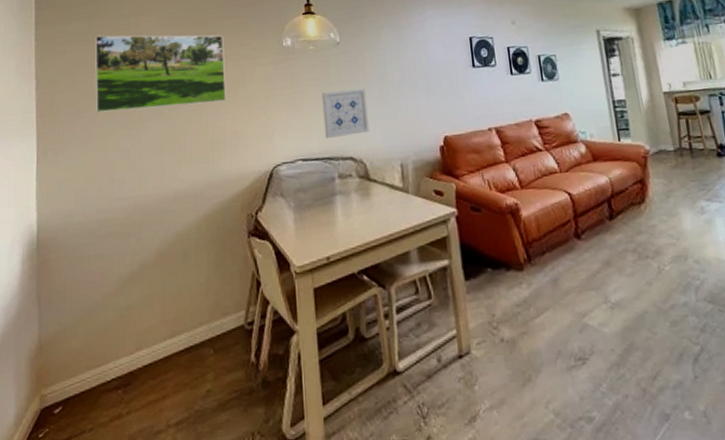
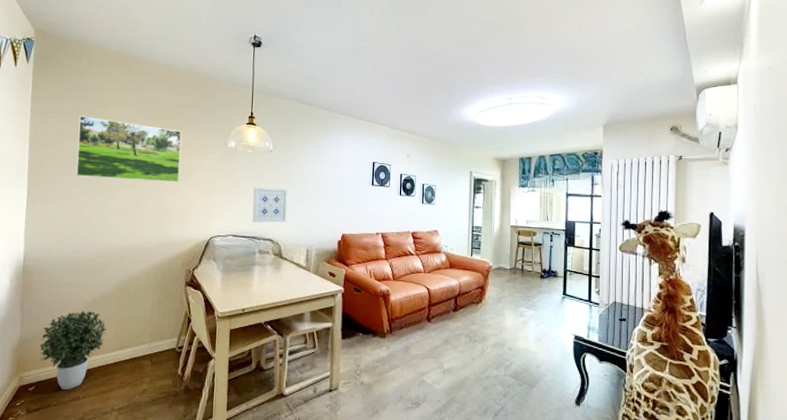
potted plant: none [64,289,151,407] -> present [39,311,107,391]

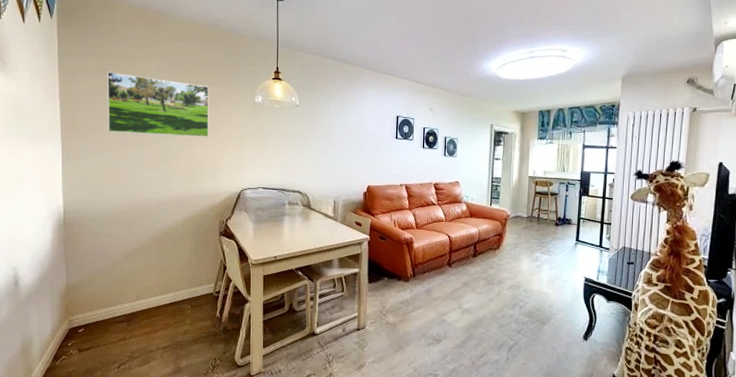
potted plant: present [39,311,107,391] -> none [85,260,148,332]
wall art: present [252,187,288,223] -> none [281,142,315,176]

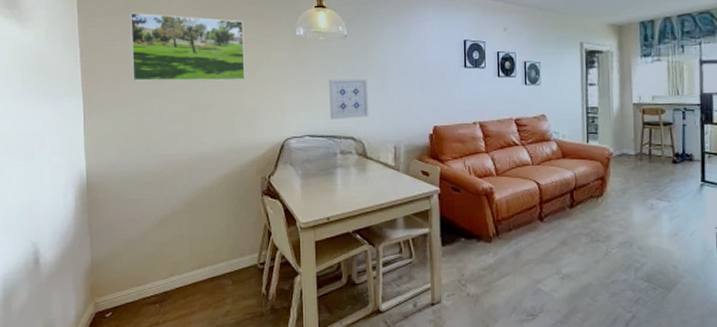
wall art: none [281,142,315,176] -> present [329,78,369,119]

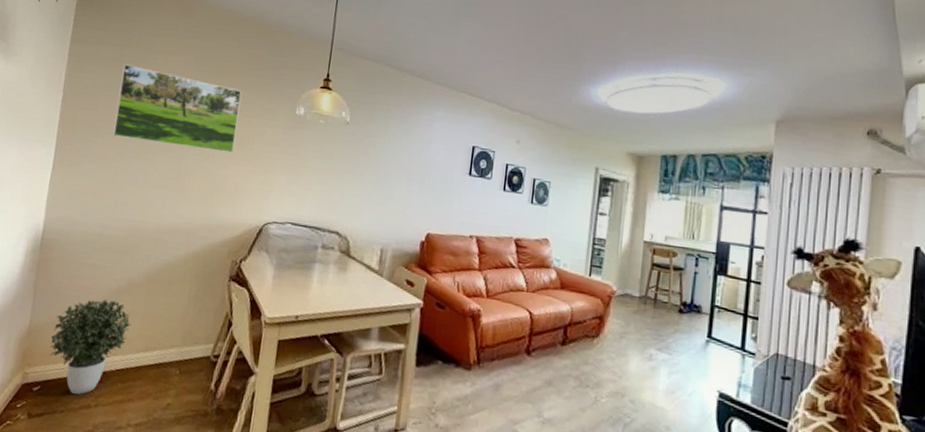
potted plant: none [112,229,182,315] -> present [50,299,131,395]
wall art: present [329,78,369,119] -> none [317,166,364,213]

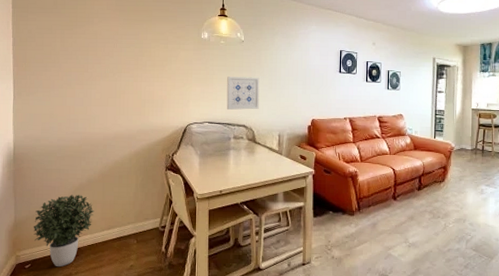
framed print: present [113,64,242,153] -> none [58,10,157,73]
wall art: none [317,166,364,213] -> present [226,77,260,110]

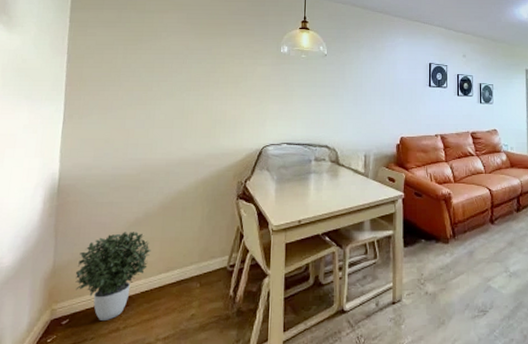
wall art: present [226,77,260,110] -> none [307,93,344,129]

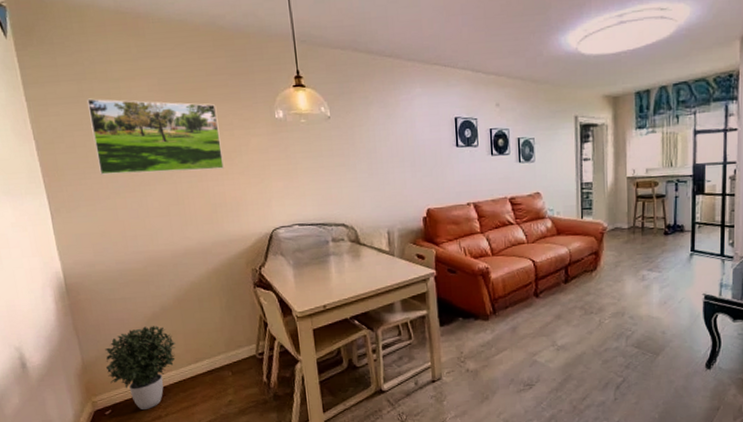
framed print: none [118,24,232,90] -> present [87,98,224,175]

